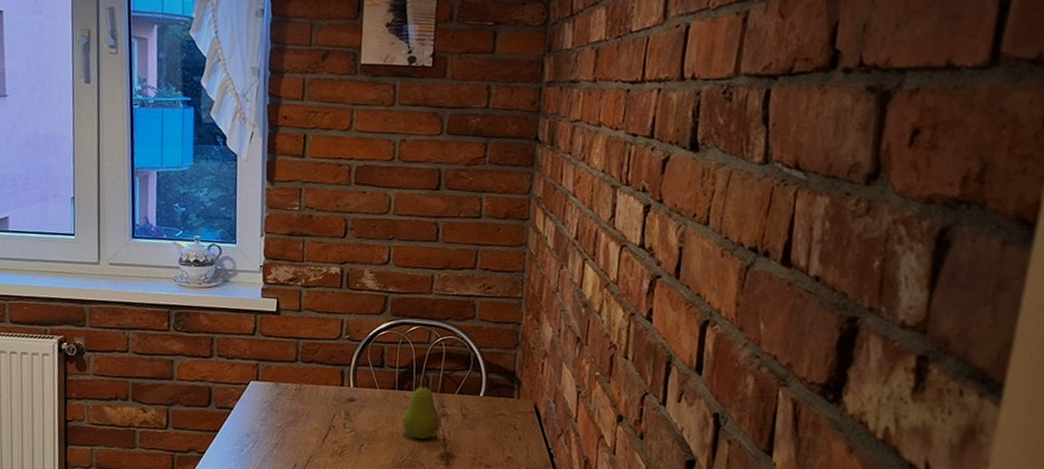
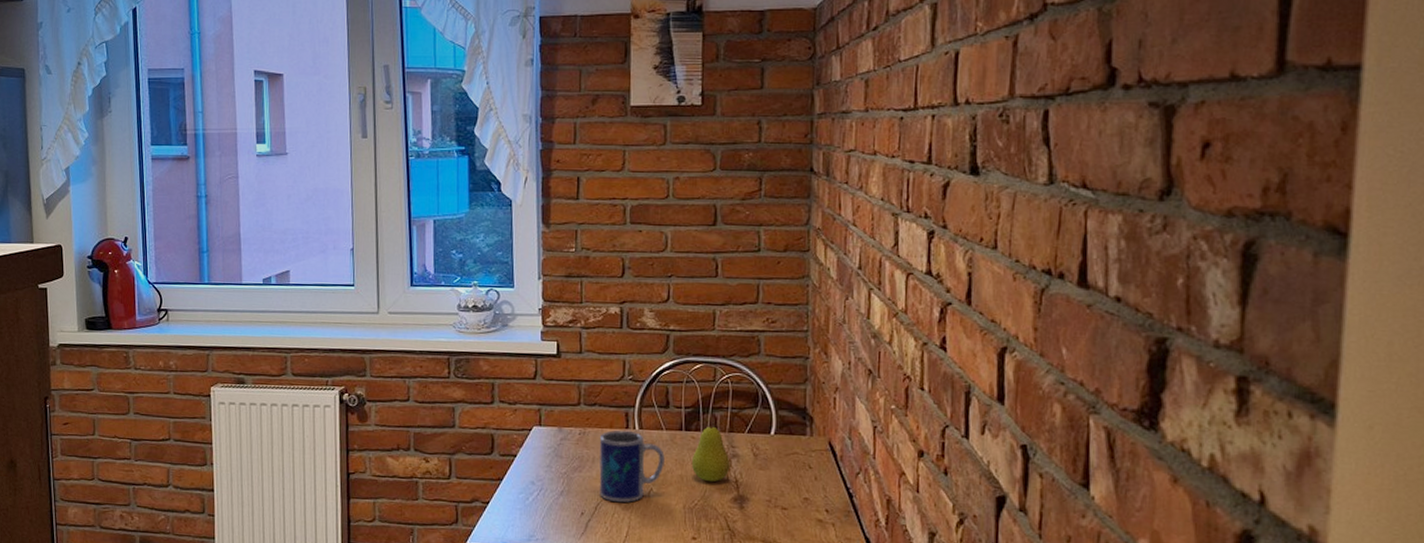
mug: none [312,387,377,457] -> present [599,430,665,503]

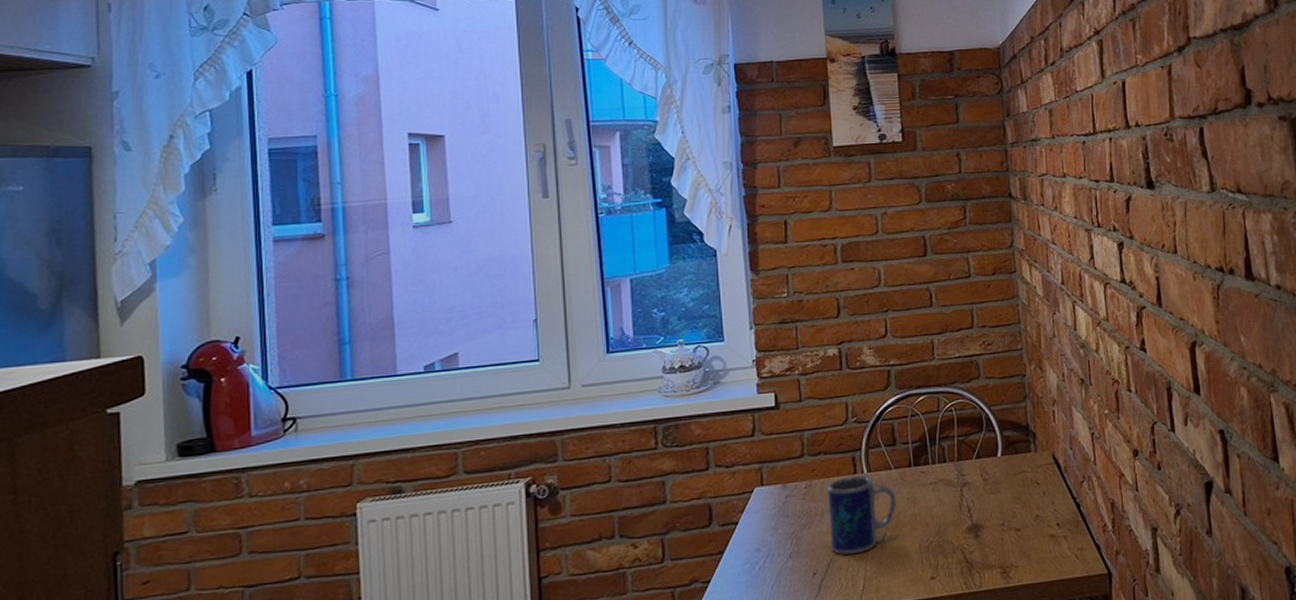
fruit: present [691,419,731,482] -> none [923,450,962,516]

